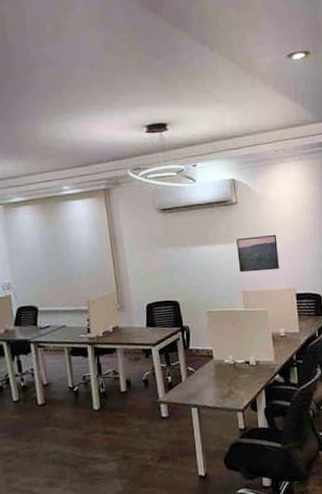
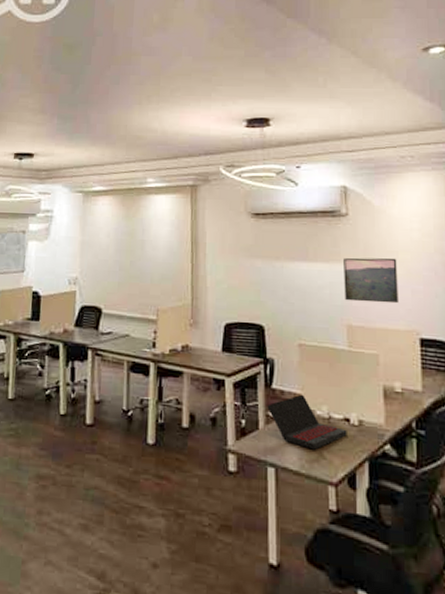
laptop: none [187,349,248,389] -> present [267,394,347,450]

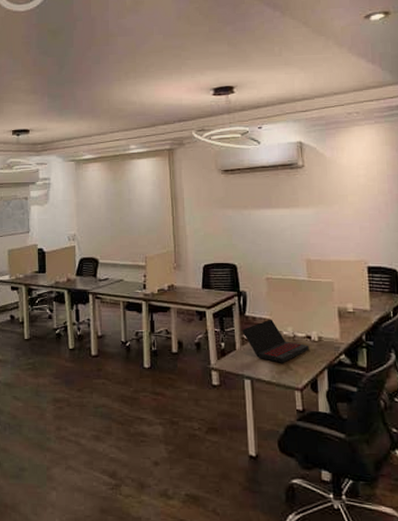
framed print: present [344,257,400,304] -> none [301,201,350,240]

